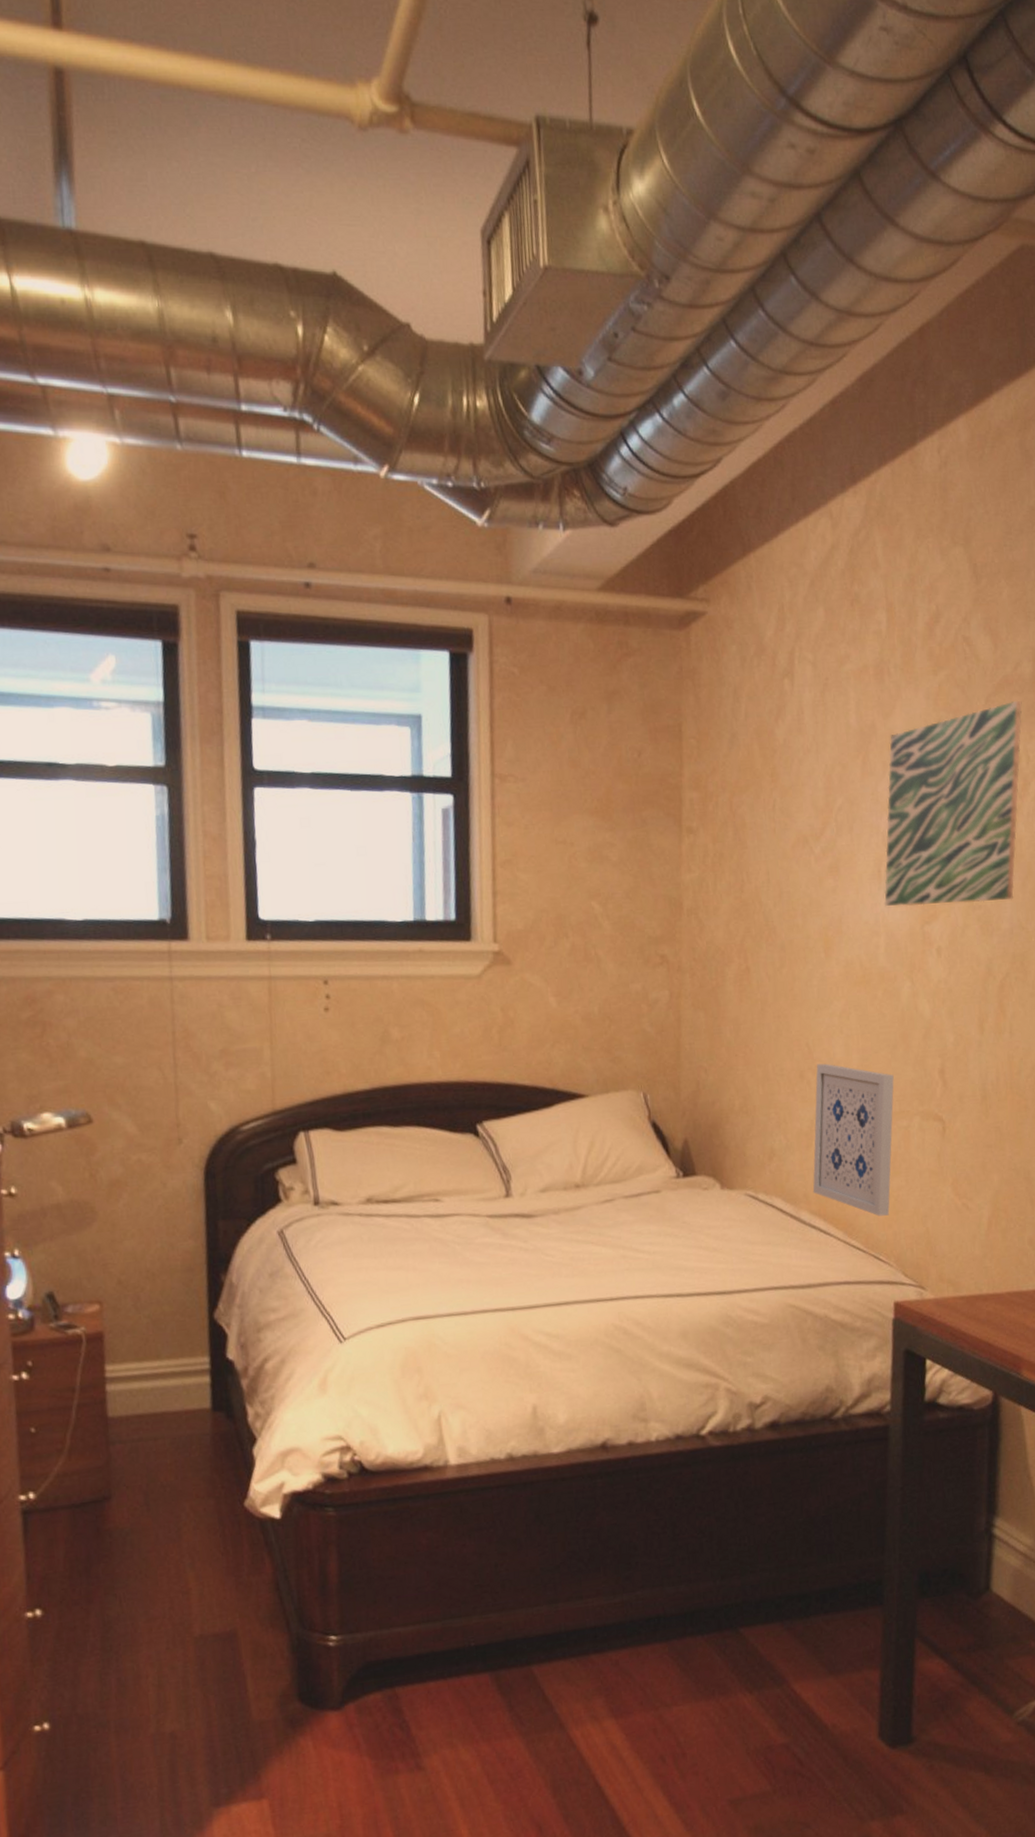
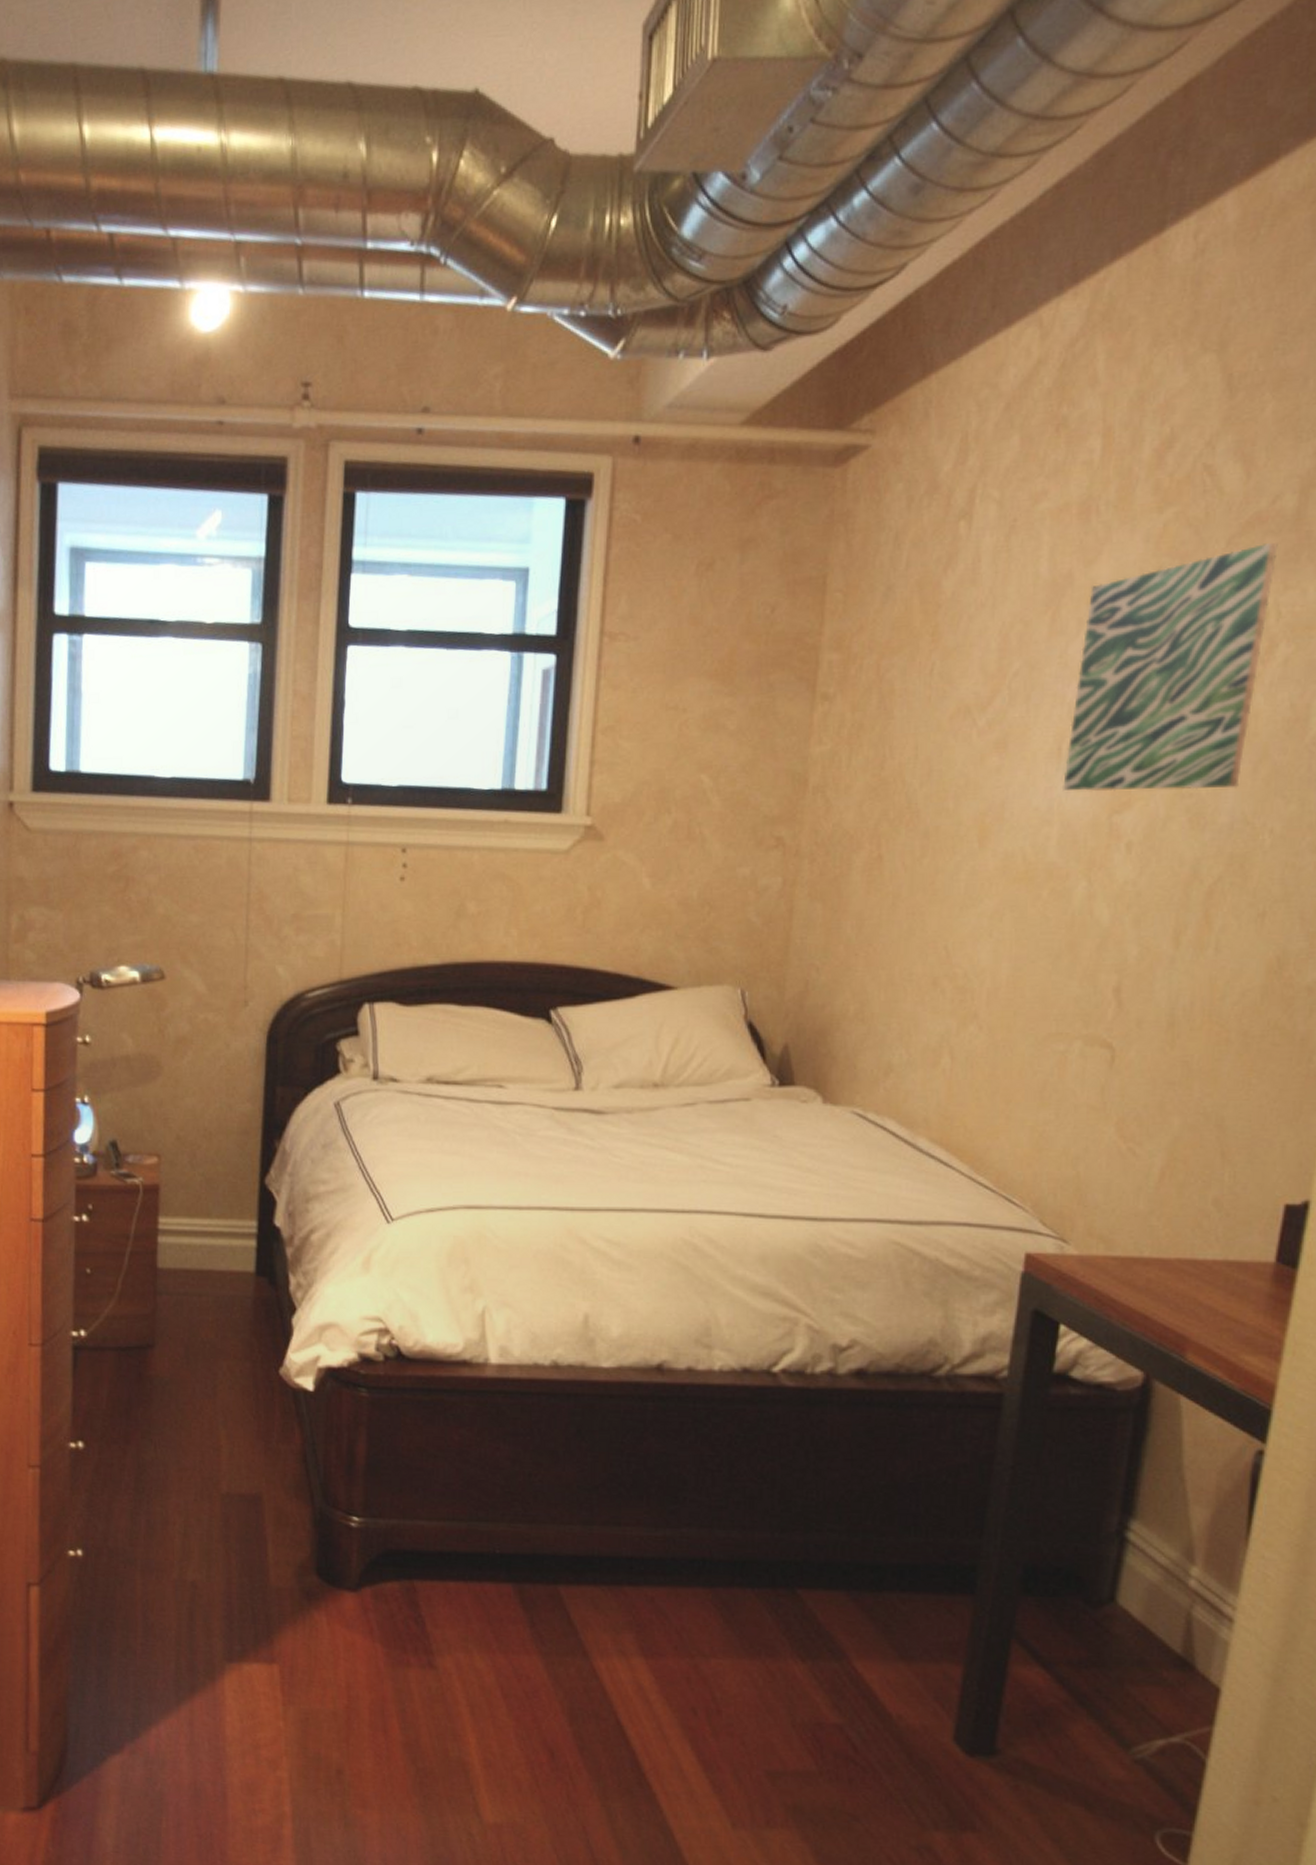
wall art: present [813,1063,894,1216] -> none [935,970,1053,1152]

